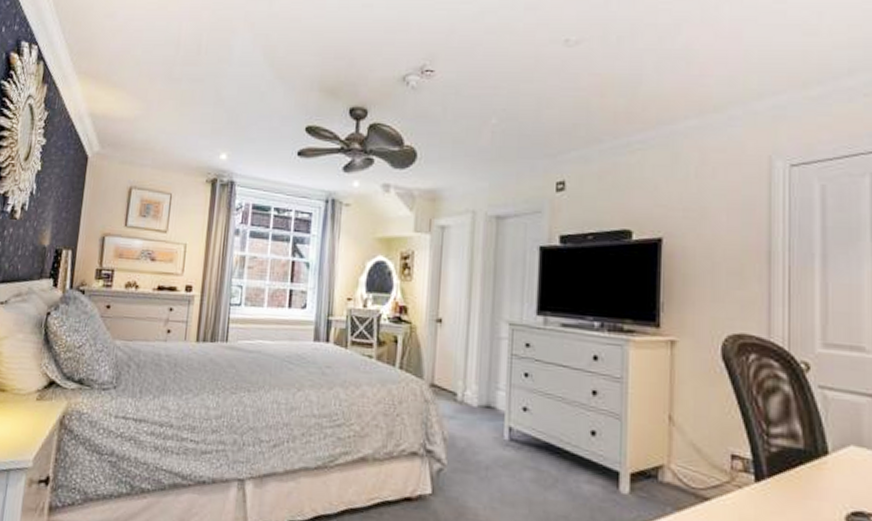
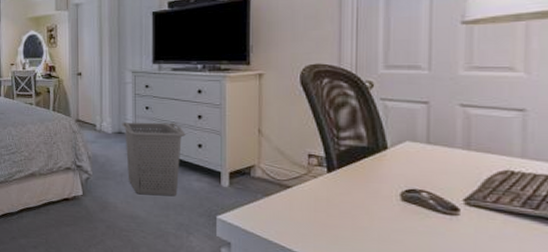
laundry basket: none [490,392,575,504] -> present [121,122,186,197]

